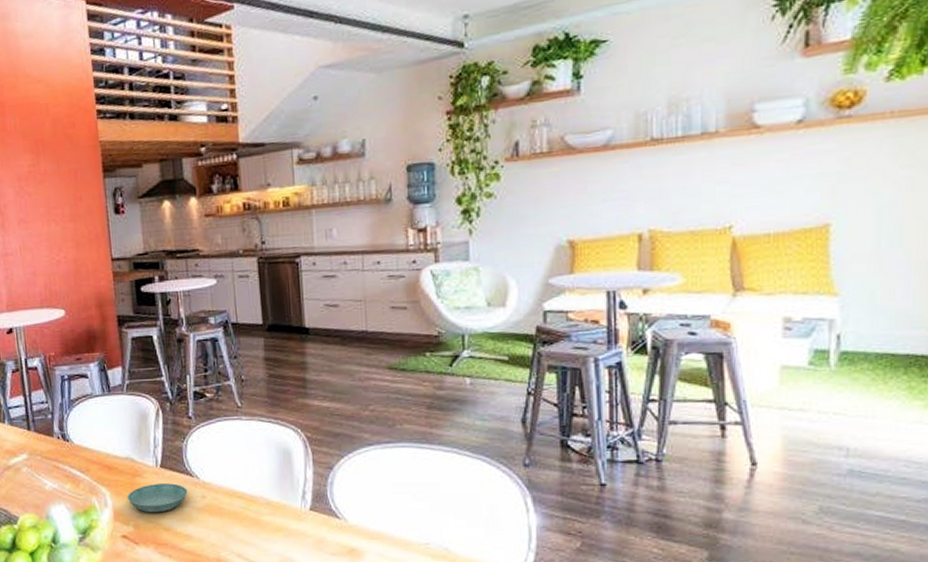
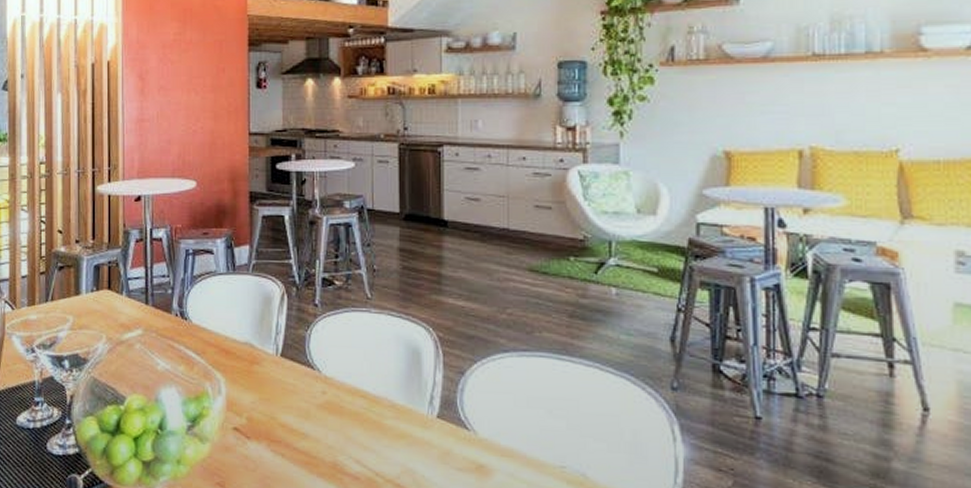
saucer: present [126,483,188,513] -> none [242,373,308,406]

